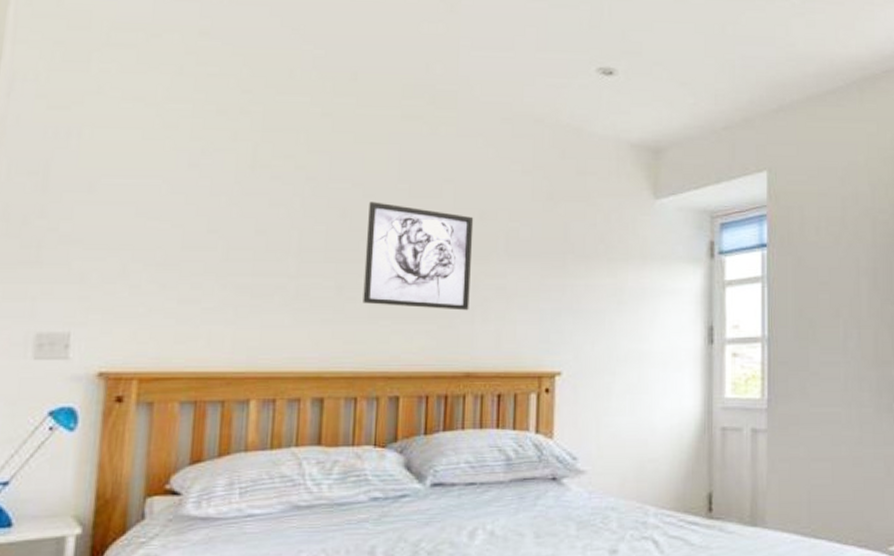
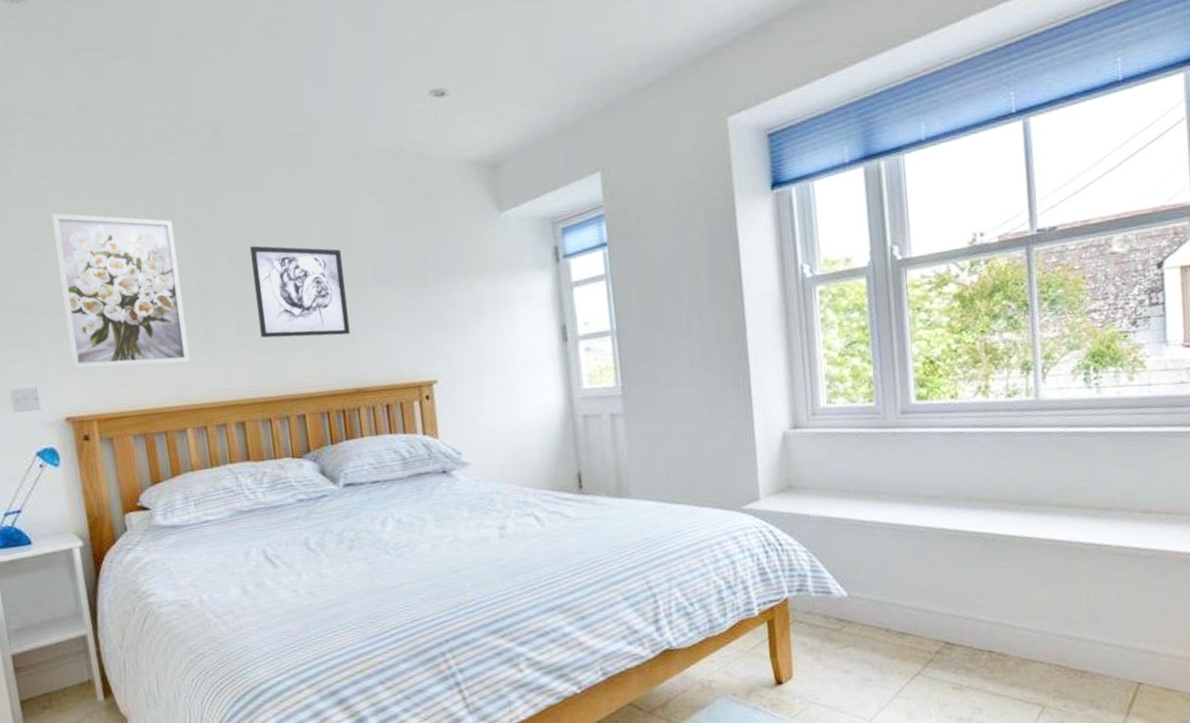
wall art: none [122,139,284,323] -> present [51,213,190,369]

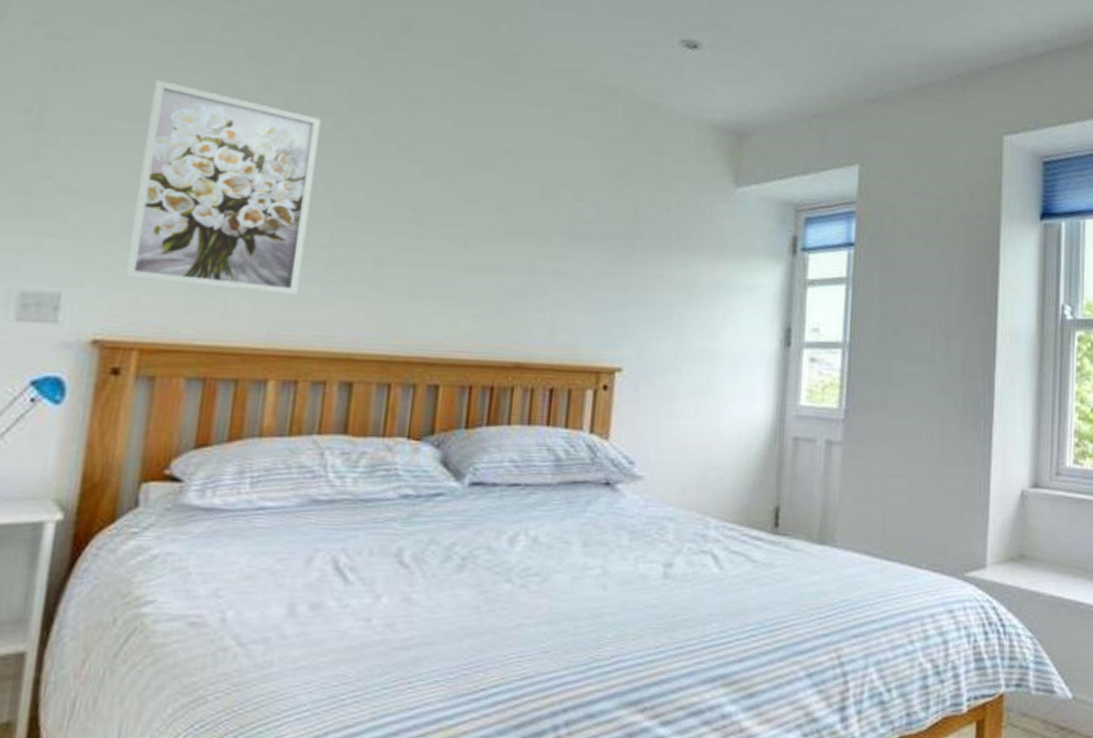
wall art: present [250,245,351,338] -> none [403,168,534,295]

